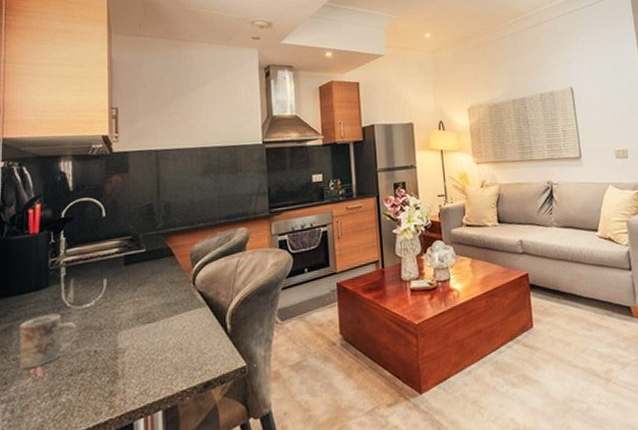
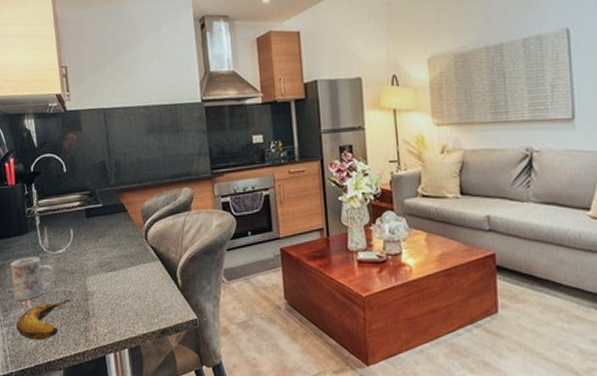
banana: none [18,359,96,416] -> present [16,298,71,340]

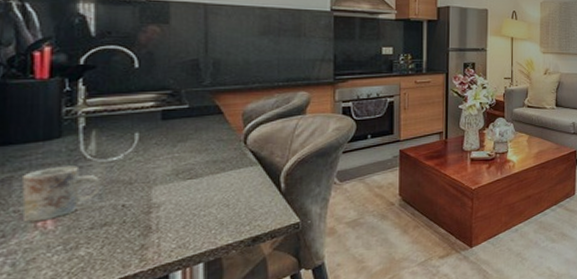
banana: present [16,298,71,340] -> none [21,213,124,269]

